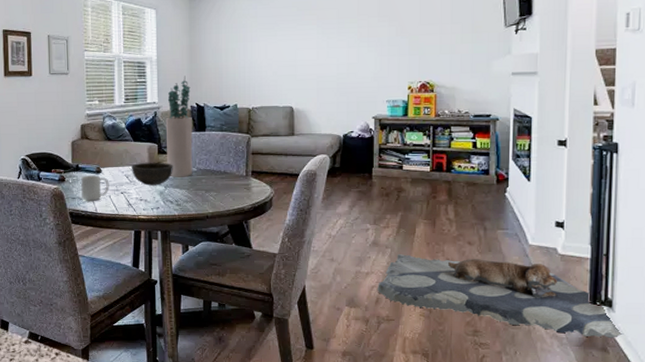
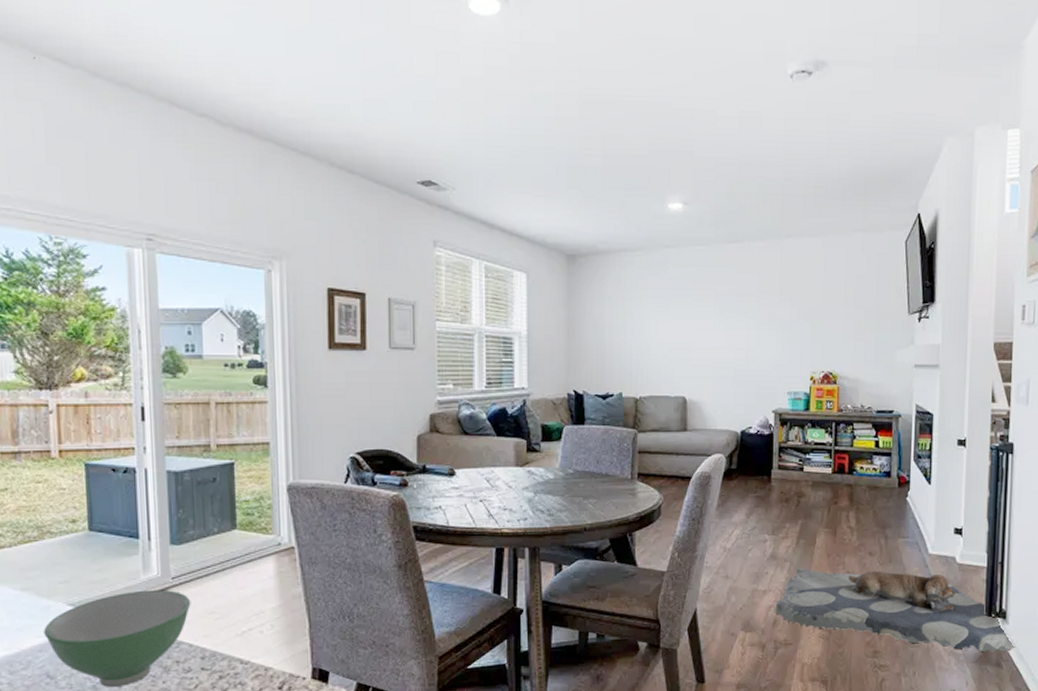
mug: present [81,175,109,202] -> none [429,478,465,513]
bowl: present [132,162,173,186] -> none [494,462,545,492]
vase: present [165,76,193,177] -> none [536,356,569,481]

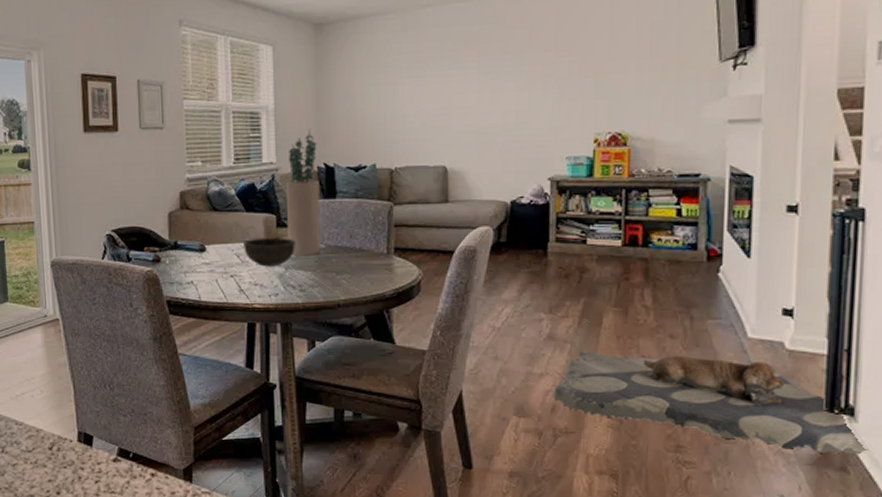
bowl: none [494,462,545,492] -> present [243,237,296,267]
vase: none [536,356,569,481] -> present [285,129,321,256]

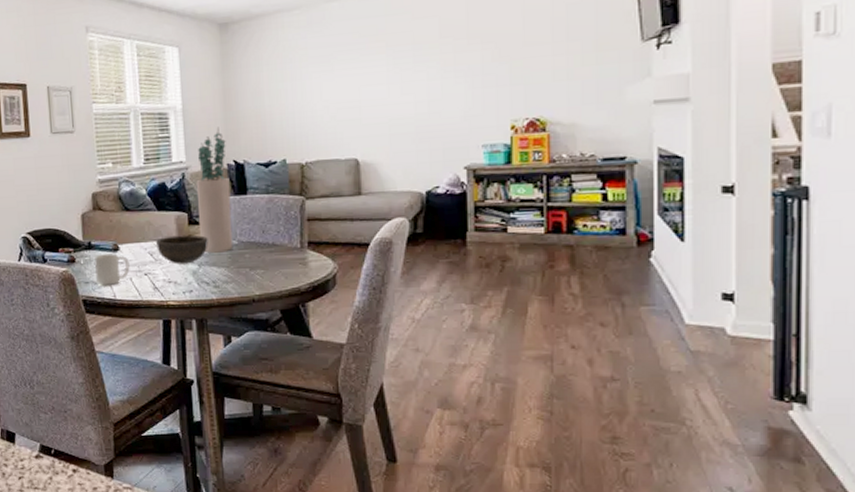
mug: none [180,254,216,288] -> present [95,254,130,286]
dog bed: present [554,350,868,455] -> none [479,341,824,445]

